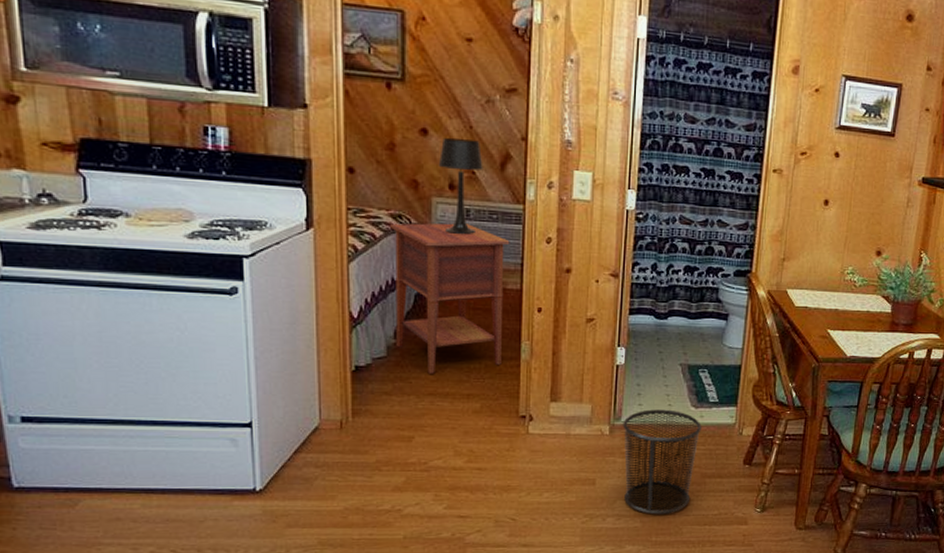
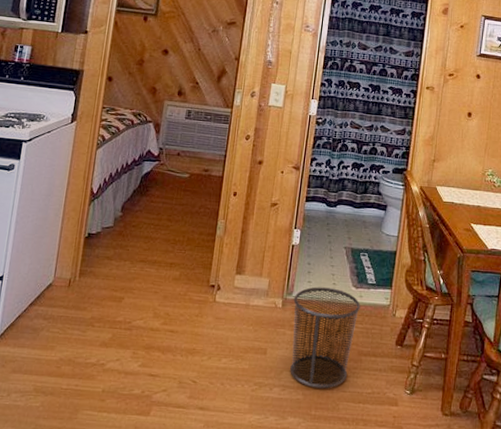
nightstand: present [389,223,510,374] -> none [122,120,218,244]
table lamp: present [438,138,483,235] -> none [170,57,205,131]

